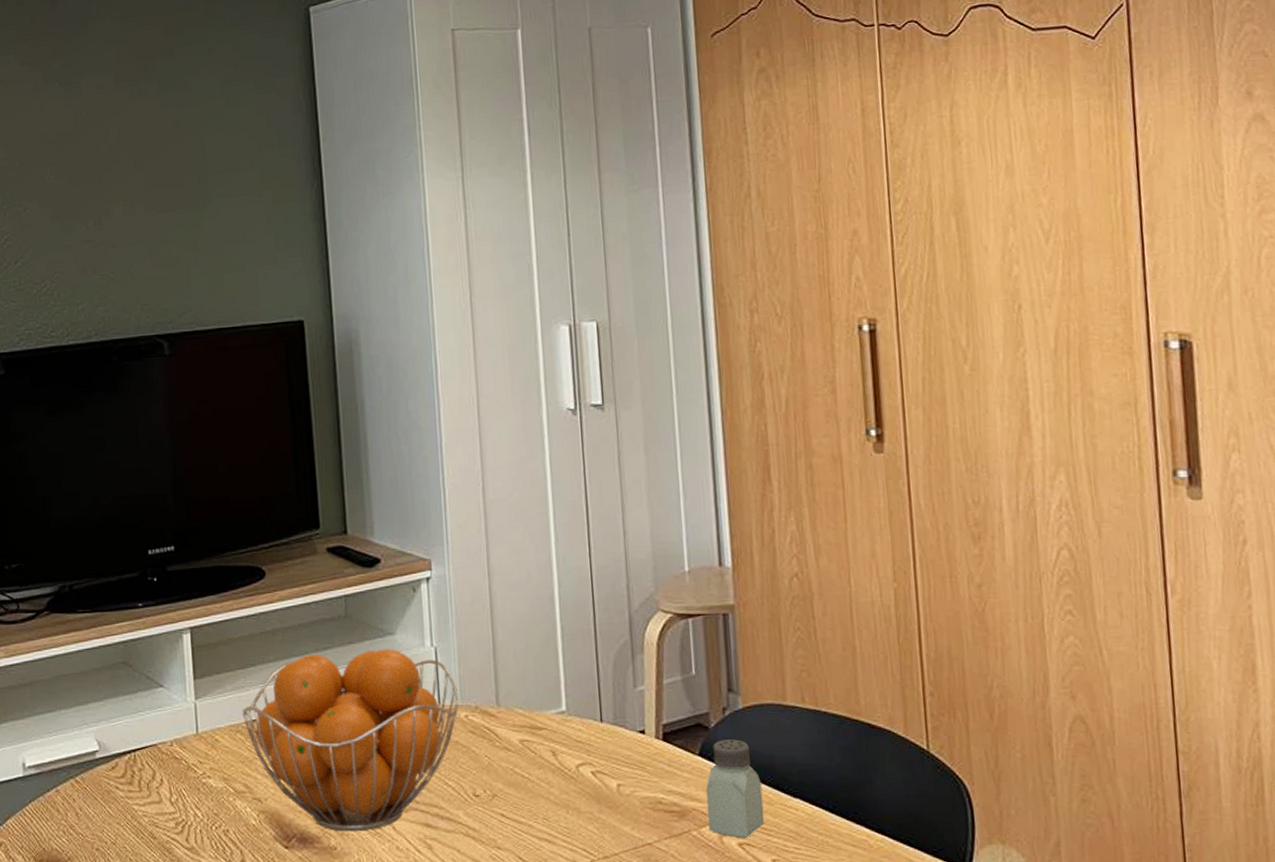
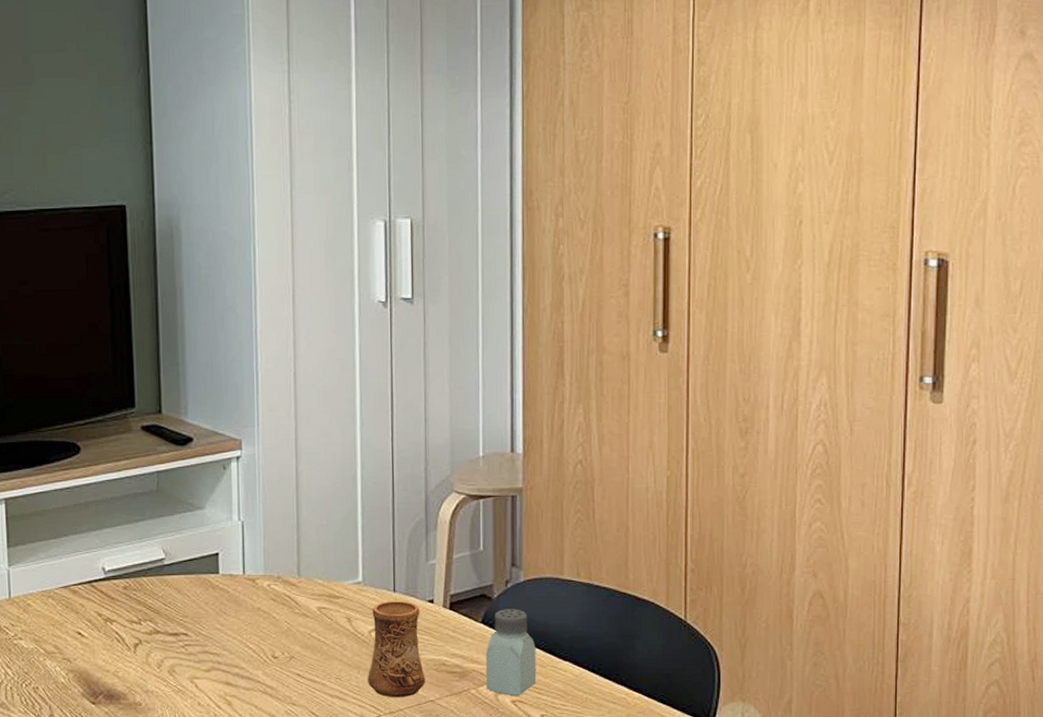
fruit basket: present [242,649,460,832] -> none [54,522,263,689]
cup: none [577,732,641,841] -> present [368,601,425,698]

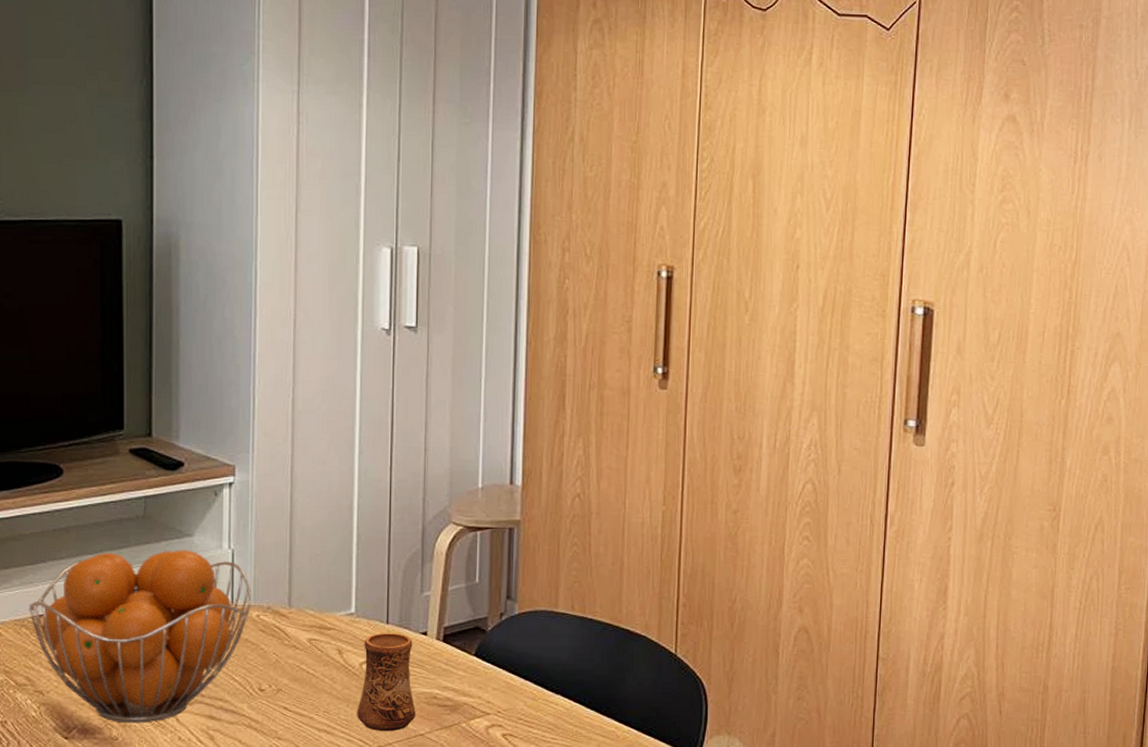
fruit basket: none [54,522,263,689] -> present [29,550,252,723]
saltshaker: present [485,609,537,697] -> none [477,642,528,730]

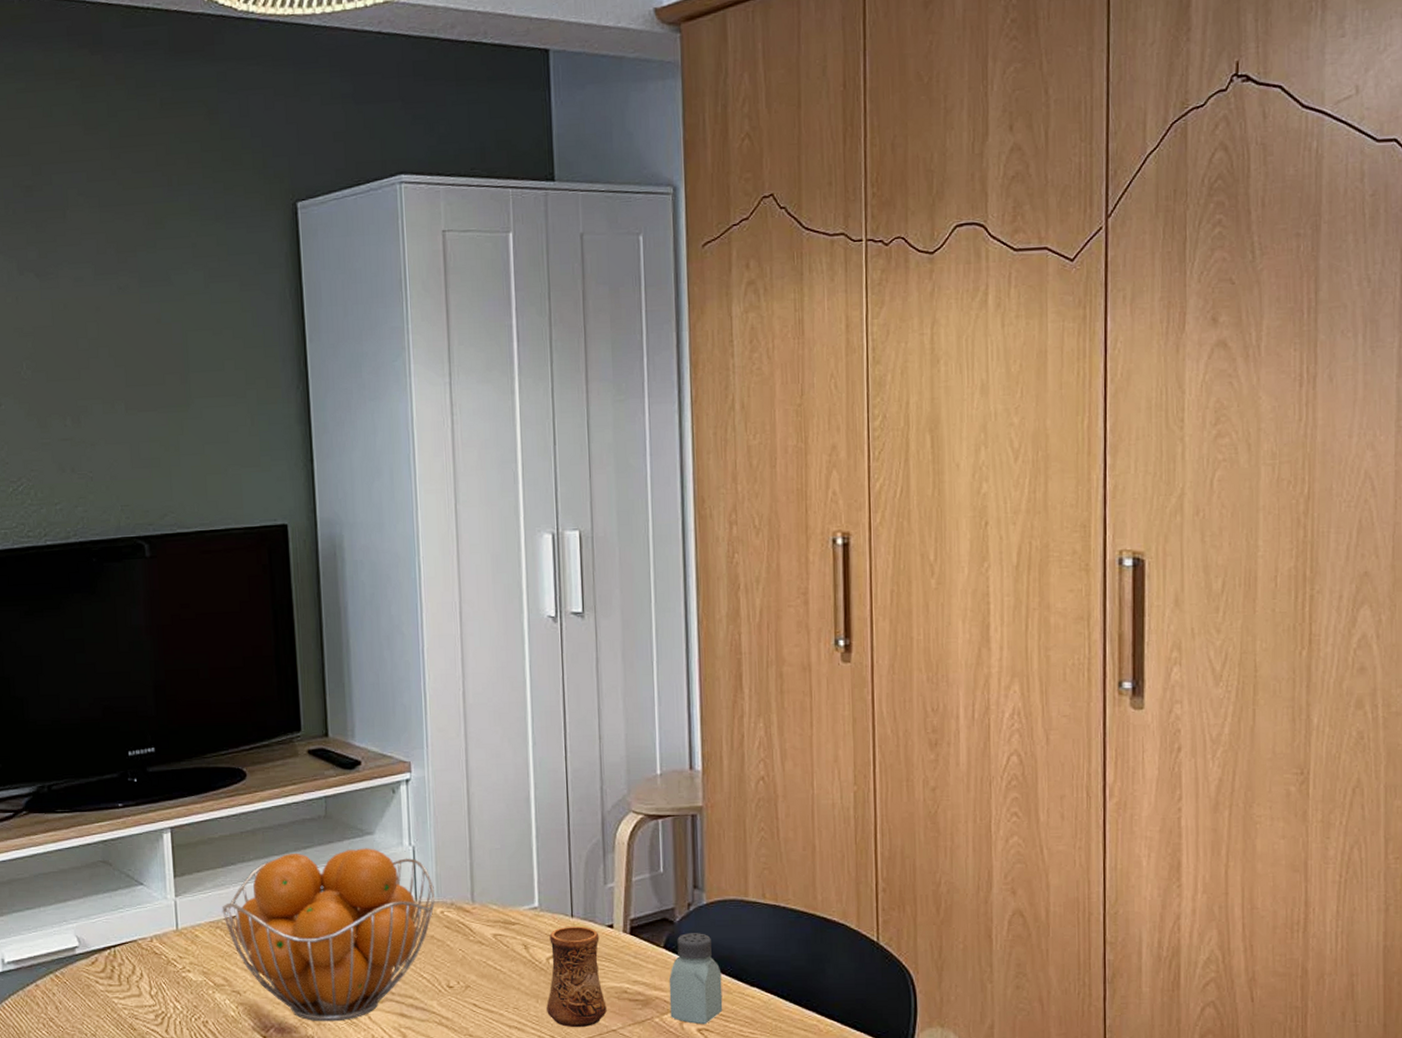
saltshaker: none [477,642,528,730] -> present [669,933,723,1025]

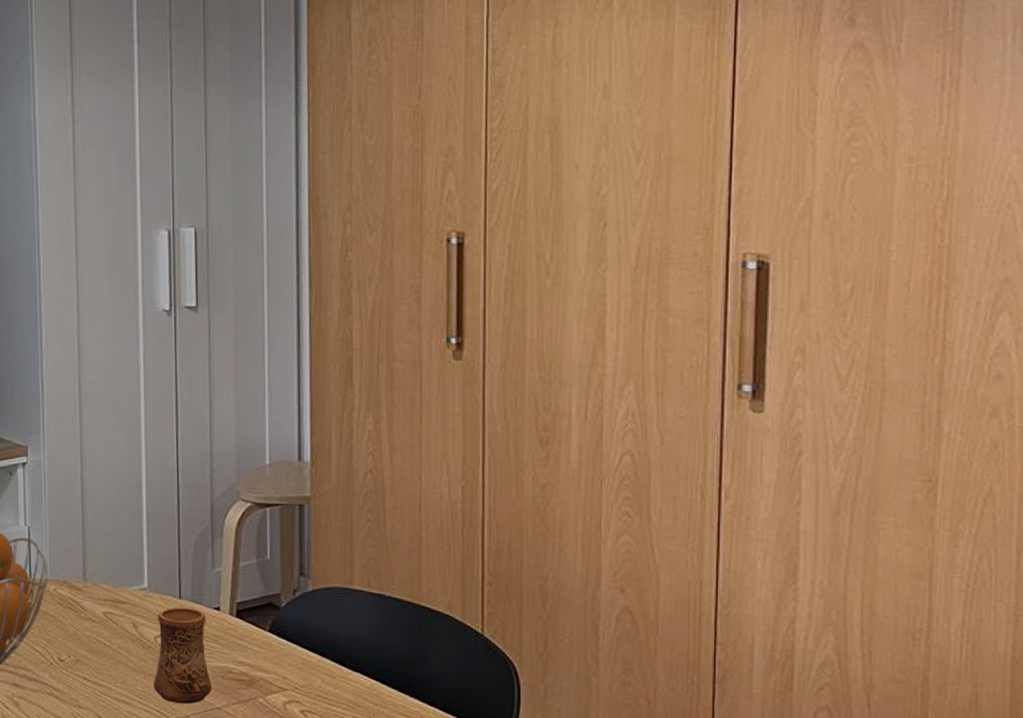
saltshaker: present [669,933,723,1025] -> none [273,618,326,707]

